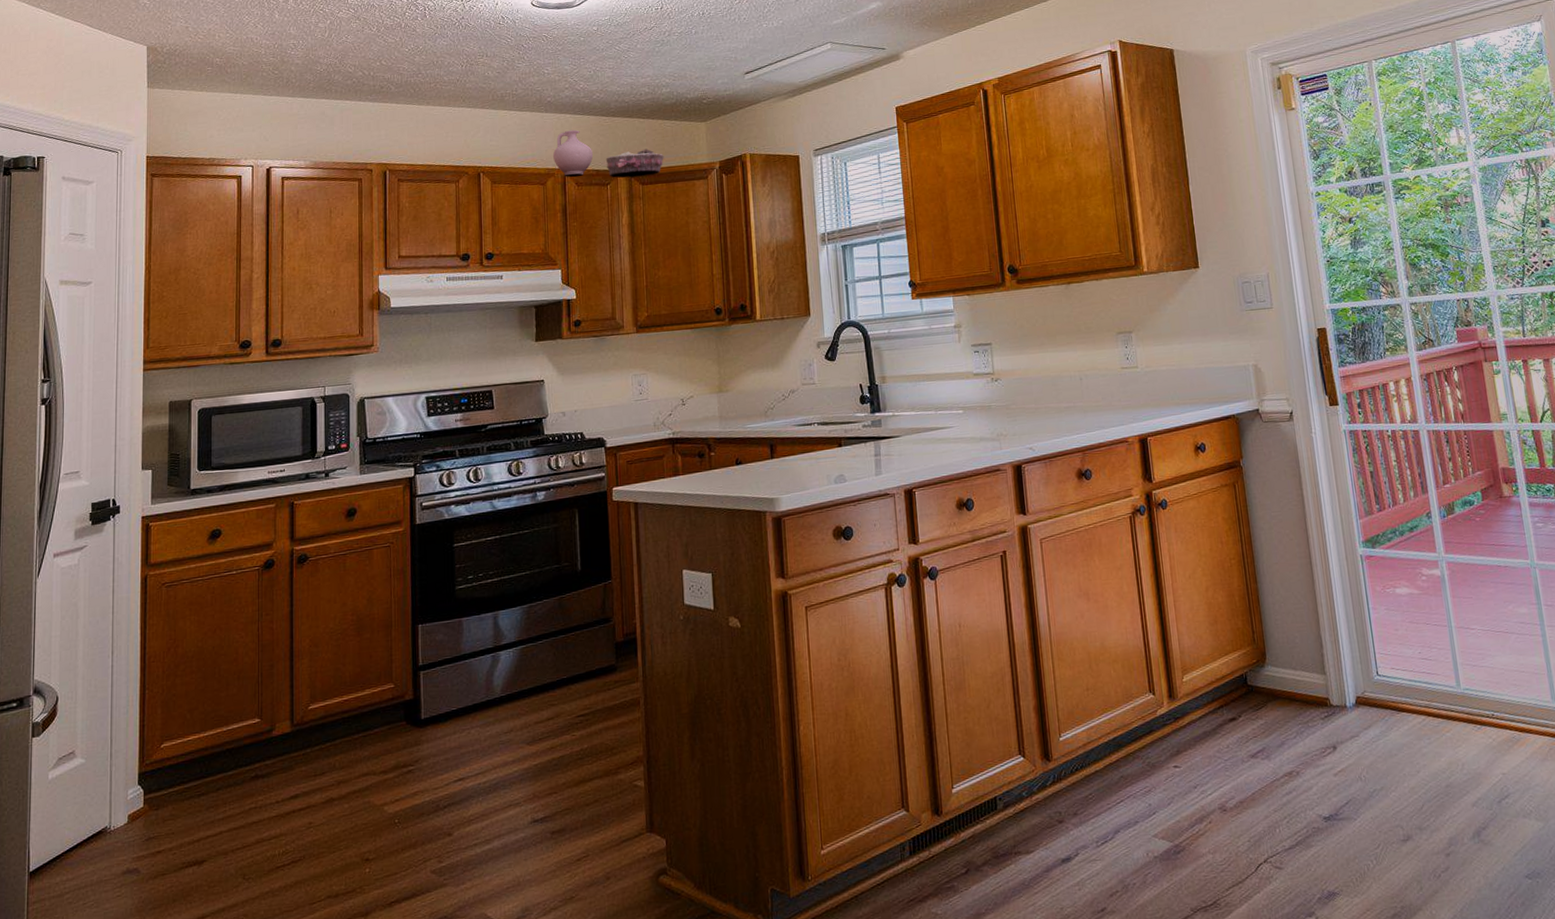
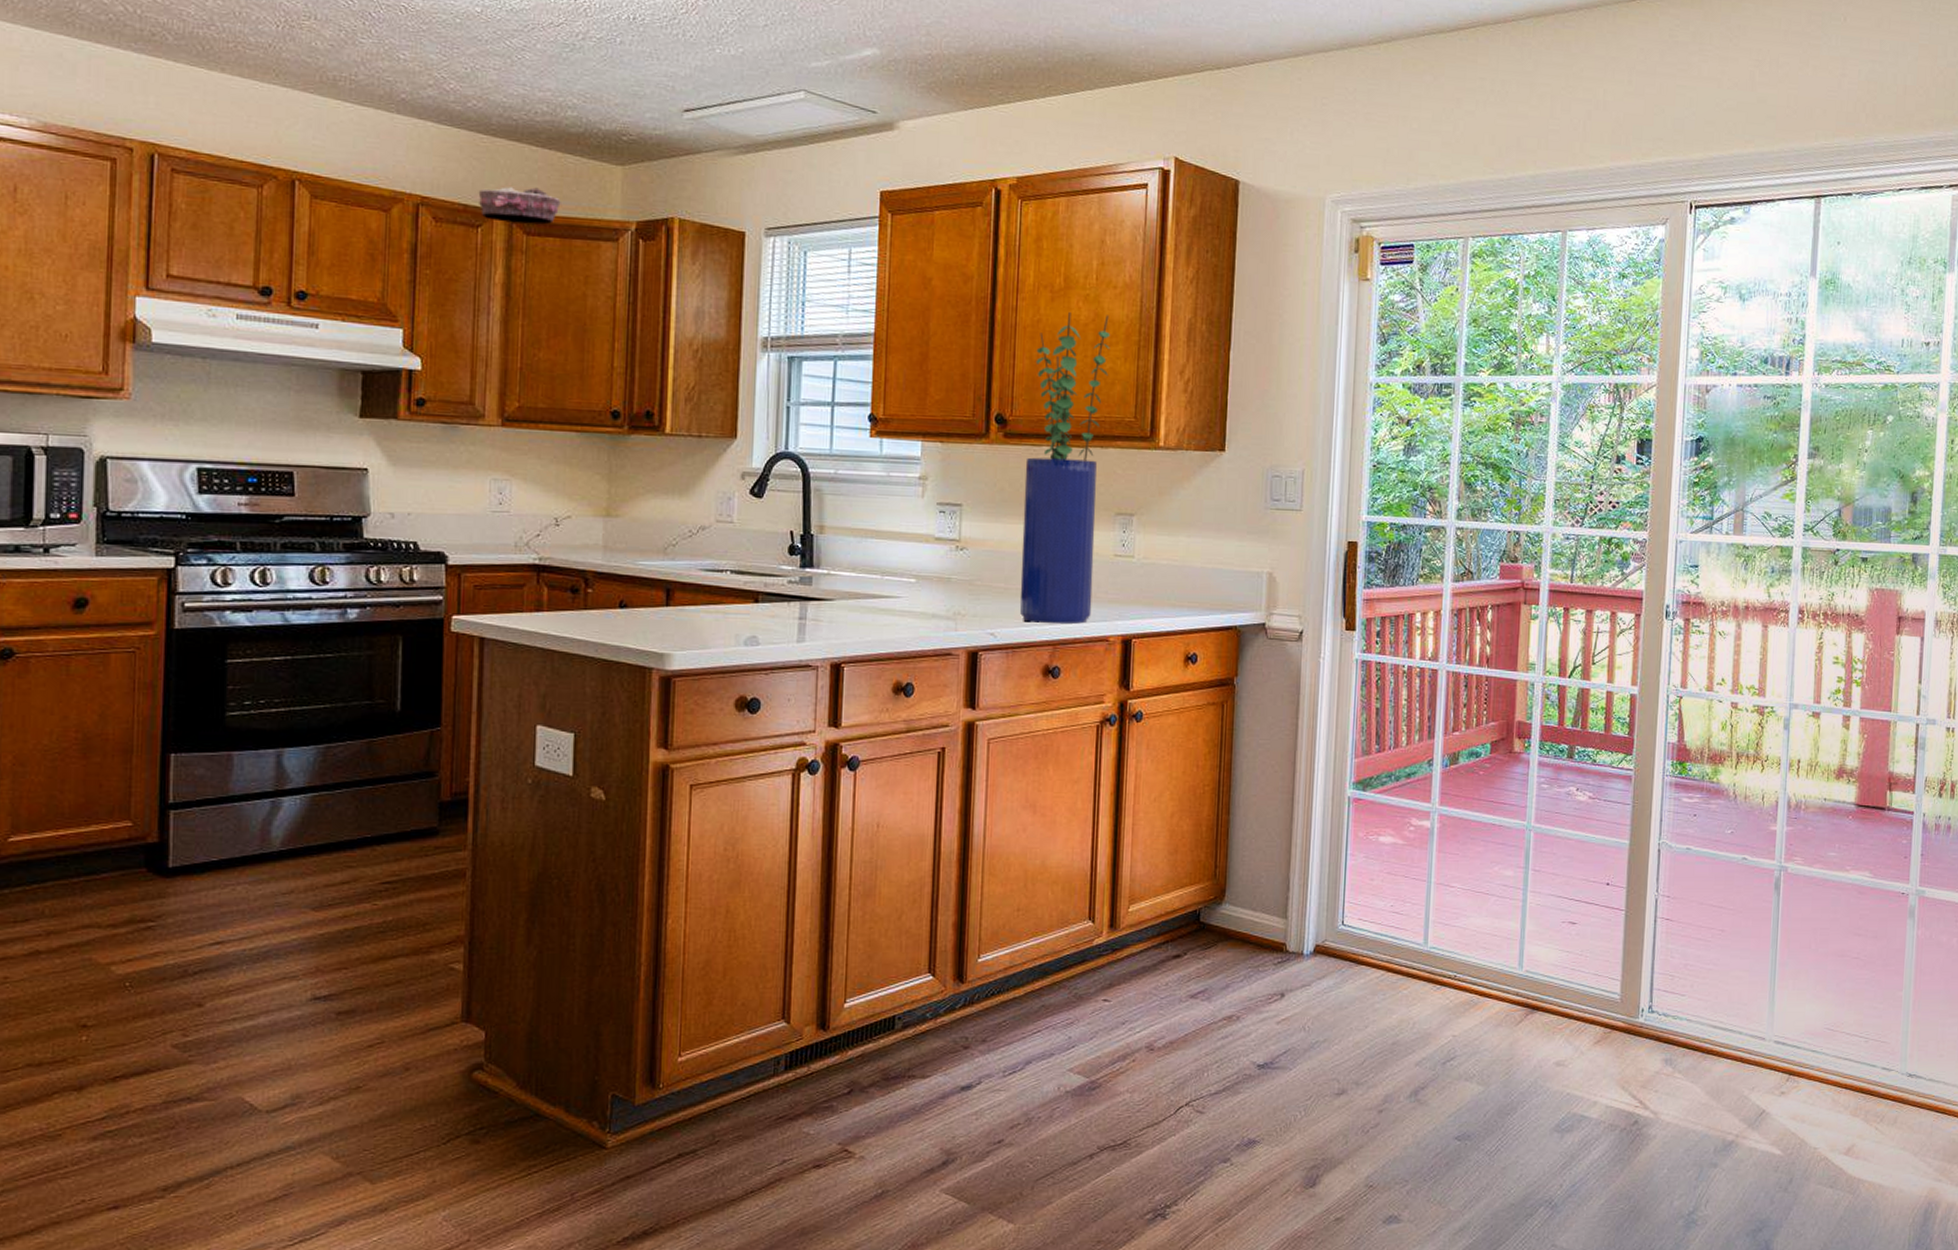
ceramic jug: present [553,129,593,178] -> none [404,143,460,210]
vase: none [1032,173,1110,435] -> present [1019,312,1111,625]

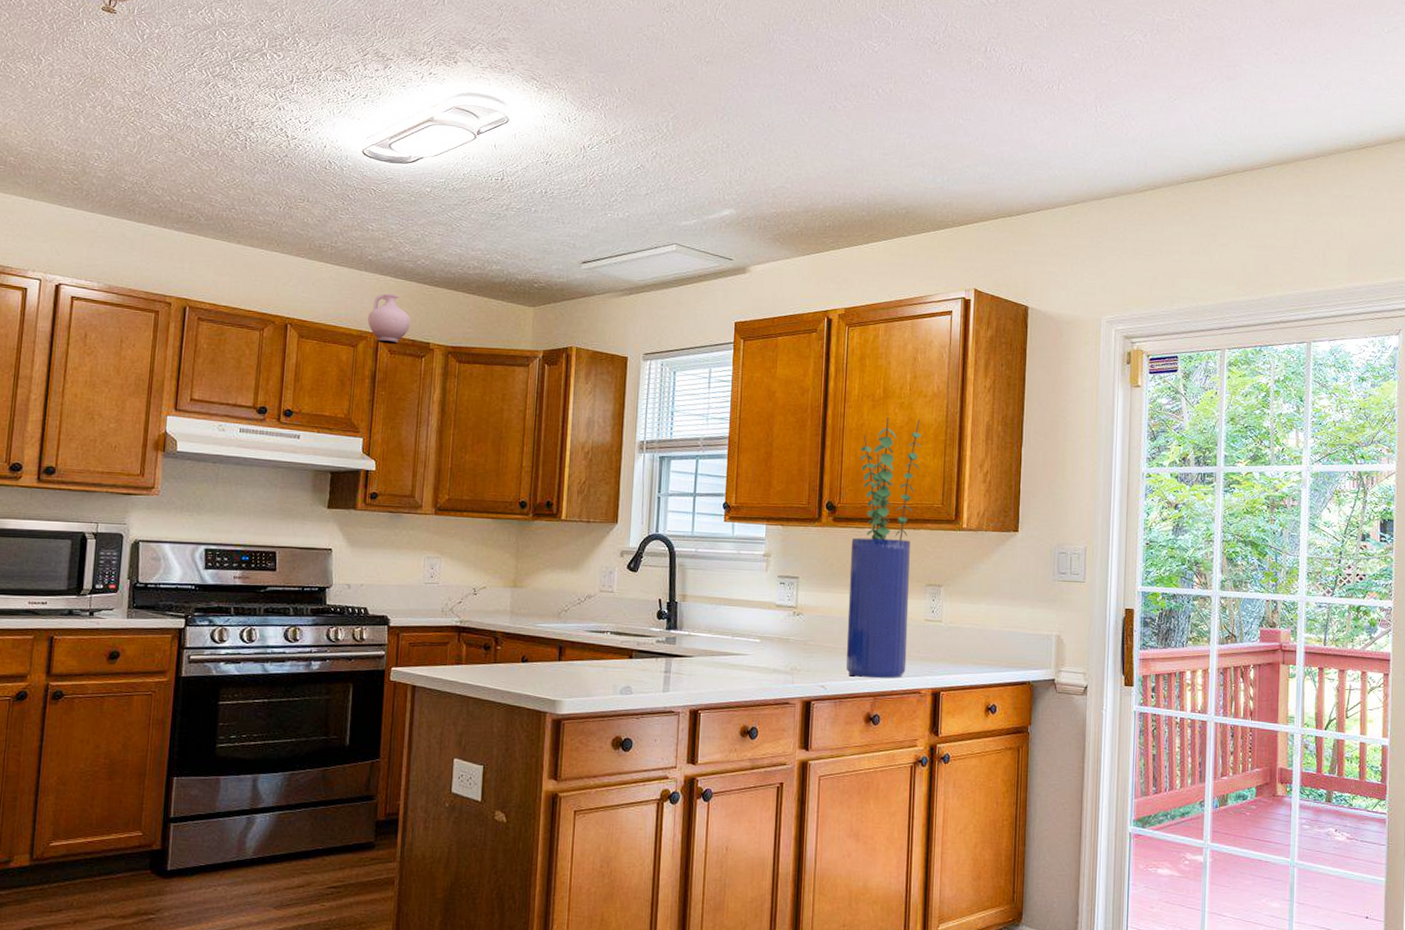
ceramic jug: none [404,143,460,210] -> present [368,293,410,345]
decorative basket: present [478,187,561,225] -> none [423,325,486,355]

